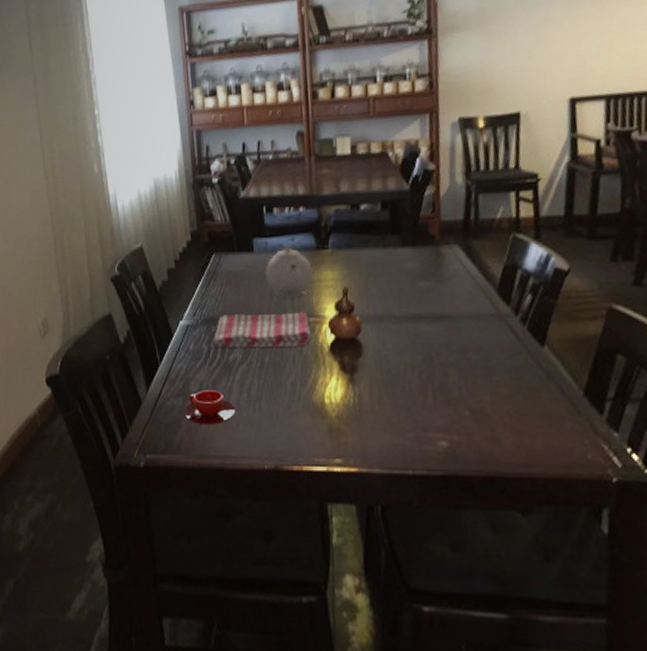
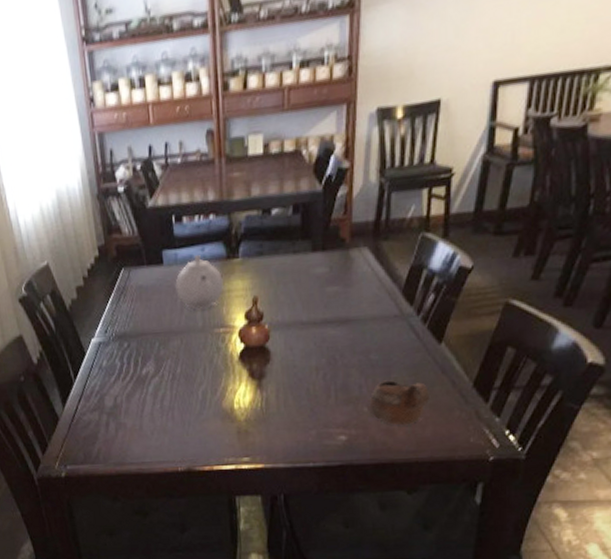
teacup: present [184,390,236,426] -> none [100,403,150,436]
dish towel: present [214,312,312,348] -> none [126,323,222,363]
cup: none [470,383,537,435] -> present [369,380,429,426]

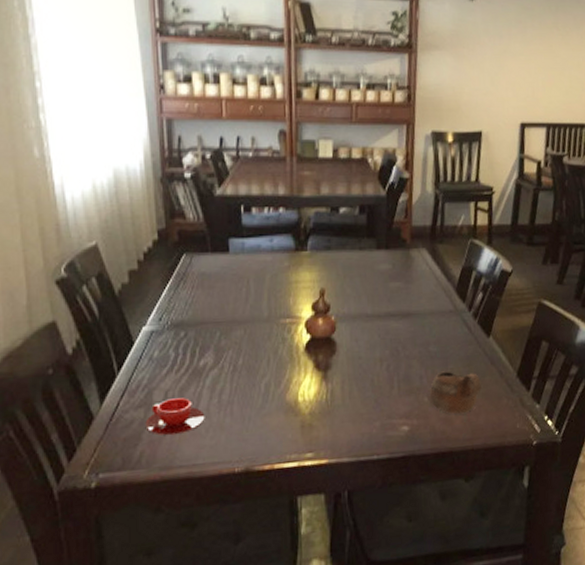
teacup: none [100,403,150,436] -> present [145,398,205,436]
teapot: present [175,255,225,310] -> none [241,246,292,300]

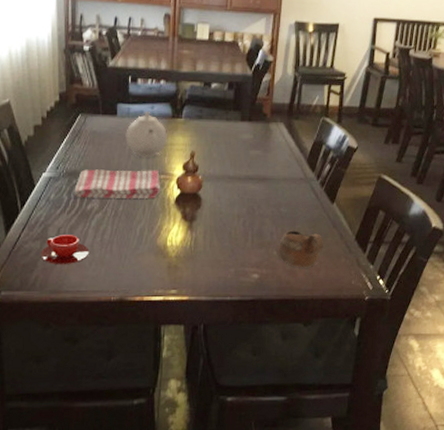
dish towel: none [182,313,287,354] -> present [74,169,161,200]
teapot: none [241,246,292,300] -> present [125,112,168,158]

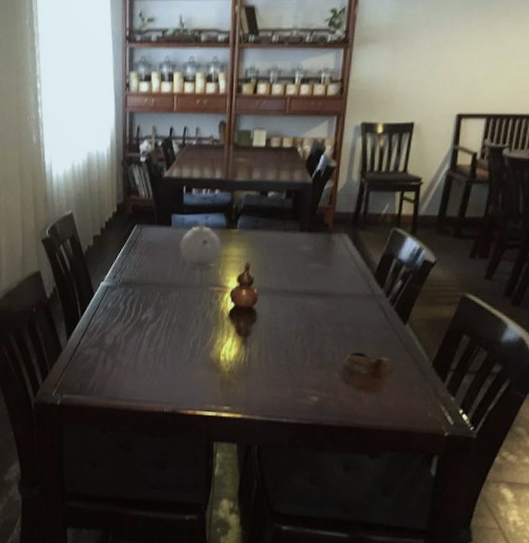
teacup: present [41,235,89,265] -> none [98,343,144,373]
dish towel: present [74,169,161,200] -> none [129,279,215,311]

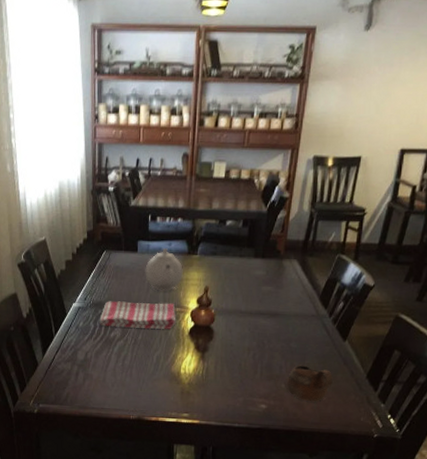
dish towel: none [129,279,215,311] -> present [99,301,176,330]

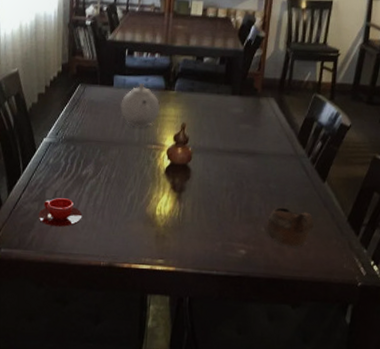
teacup: none [71,358,112,385] -> present [38,198,83,227]
dish towel: present [99,301,176,330] -> none [71,136,152,168]

